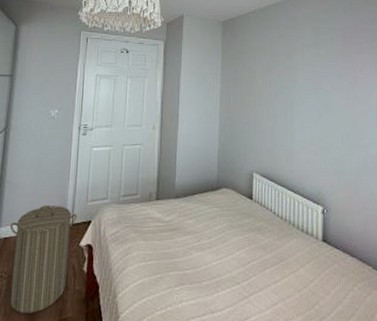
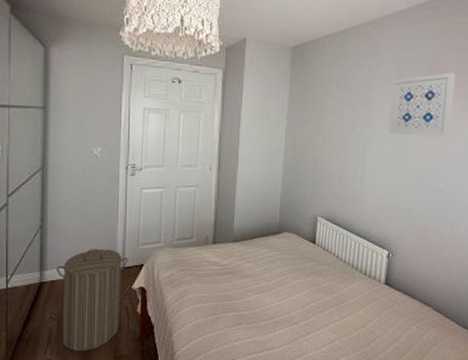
wall art: none [311,40,368,97] -> present [388,72,455,137]

